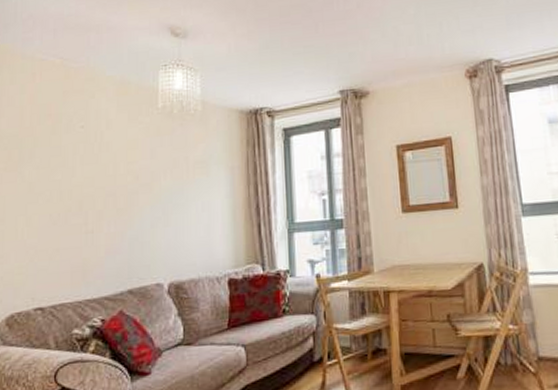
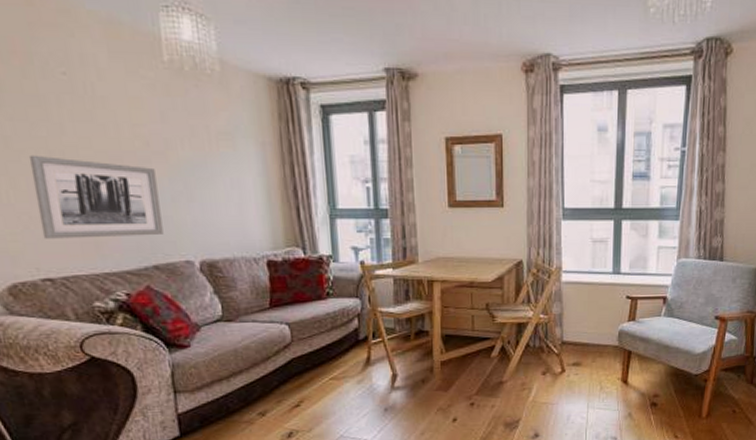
wall art: none [42,195,140,270] -> present [28,155,164,239]

